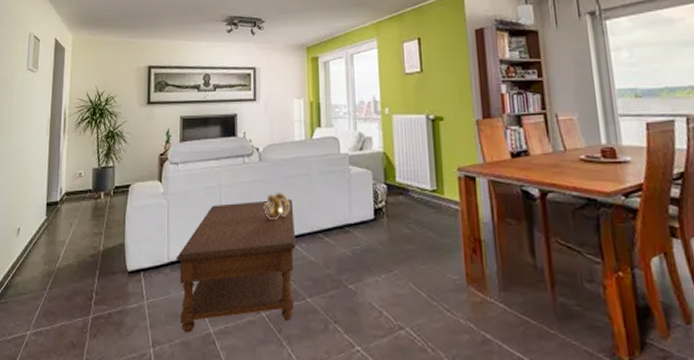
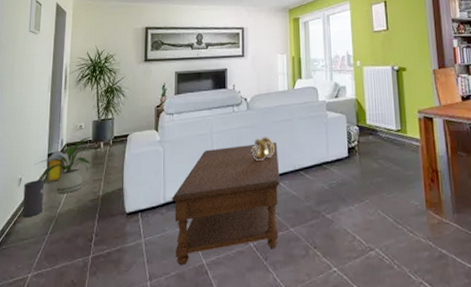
speaker: none [20,231,43,271] -> present [22,180,44,218]
house plant: none [33,186,92,246] -> present [35,137,92,193]
lantern: none [43,199,65,235] -> present [44,150,66,183]

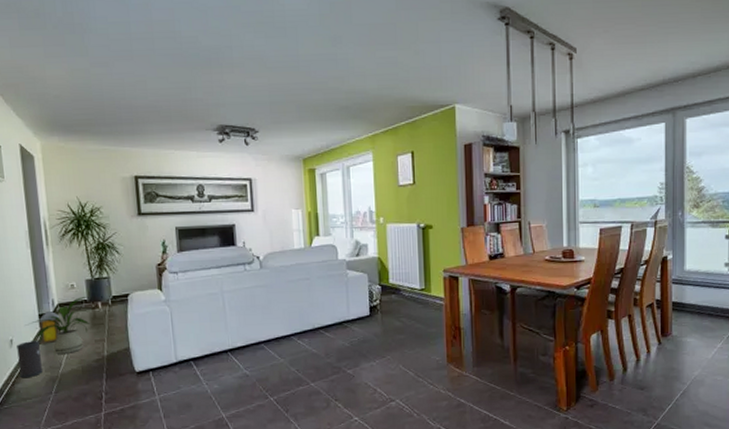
coffee table: present [171,141,280,266] -> none [183,301,300,419]
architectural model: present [251,137,276,162] -> none [267,296,293,321]

